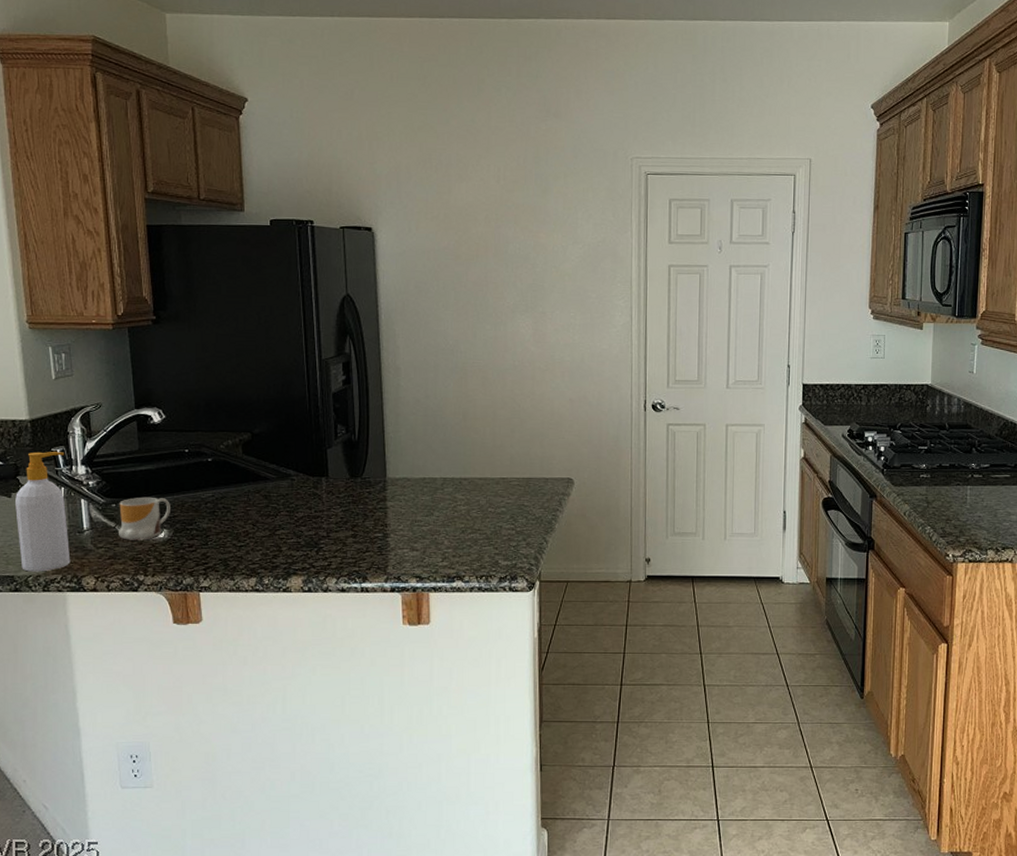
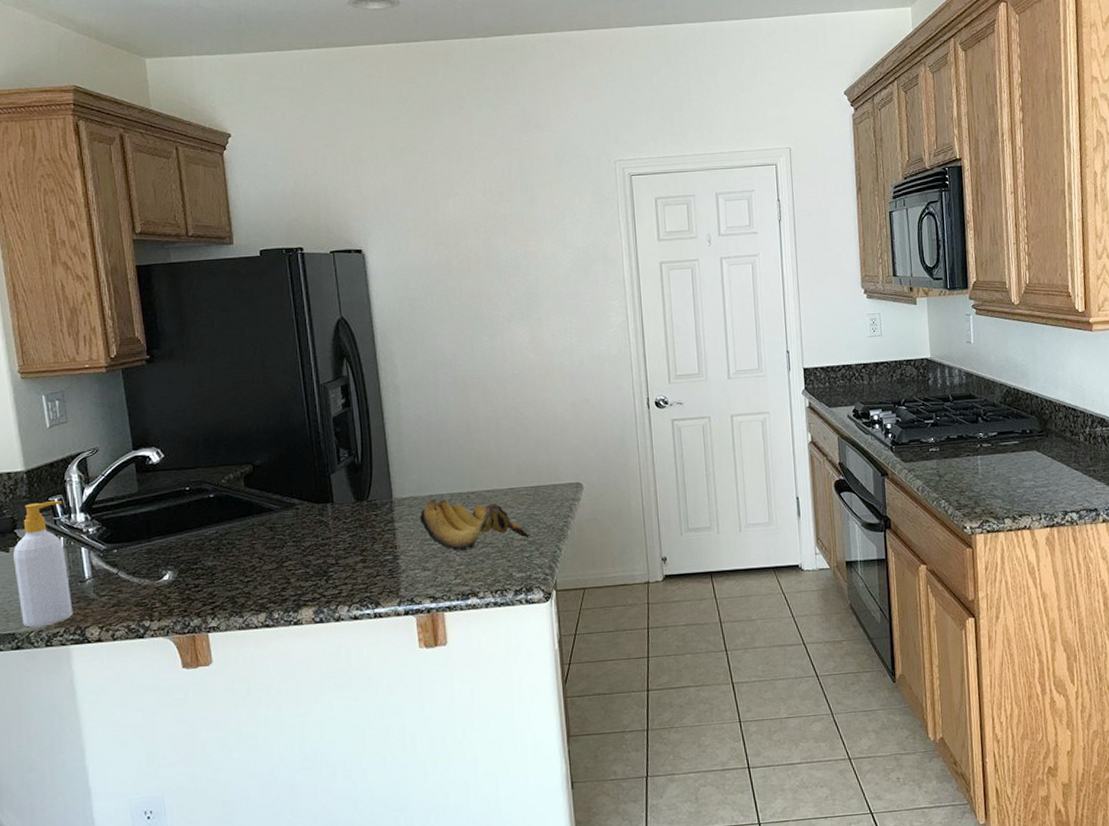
mug: present [119,496,170,540] -> none [121,539,174,586]
banana bunch: none [412,482,518,536] -> present [420,498,530,552]

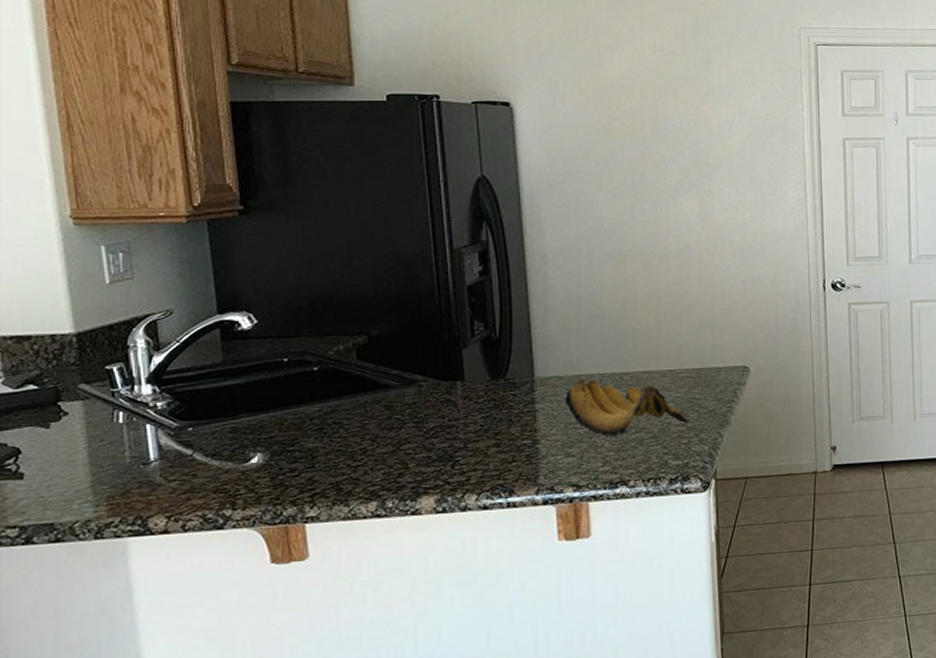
soap bottle: present [13,501,73,628] -> none [56,370,133,517]

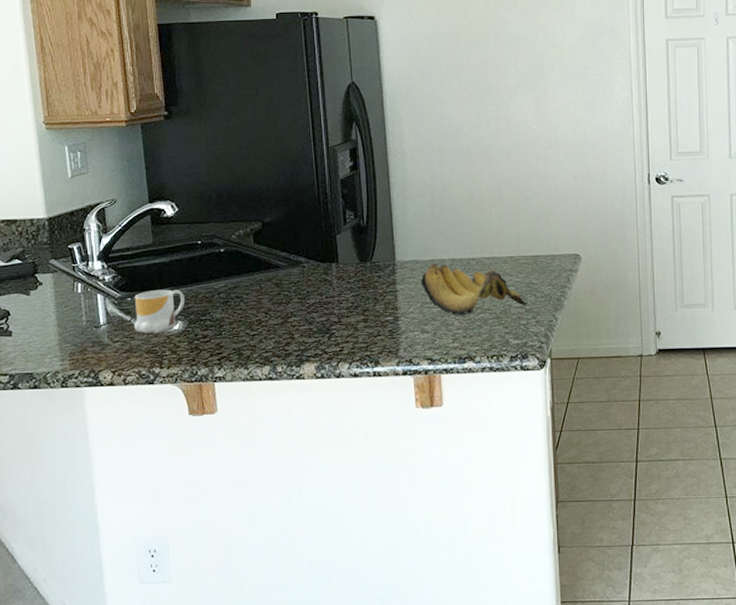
mug: none [197,416,265,469] -> present [134,289,184,333]

